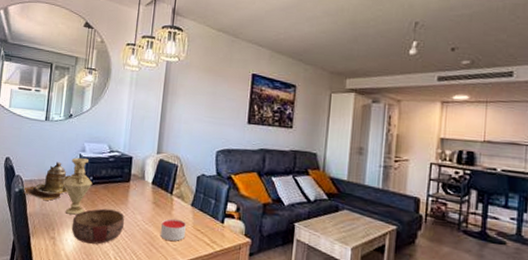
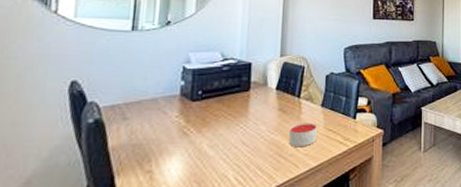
teapot: present [23,162,70,201] -> none [101,79,171,129]
vase: present [62,157,93,215] -> none [160,70,203,139]
bowl: present [71,208,125,245] -> none [175,124,246,169]

